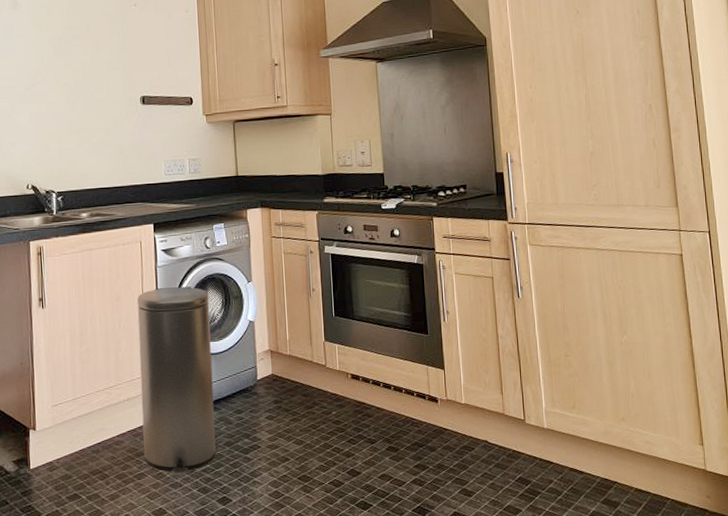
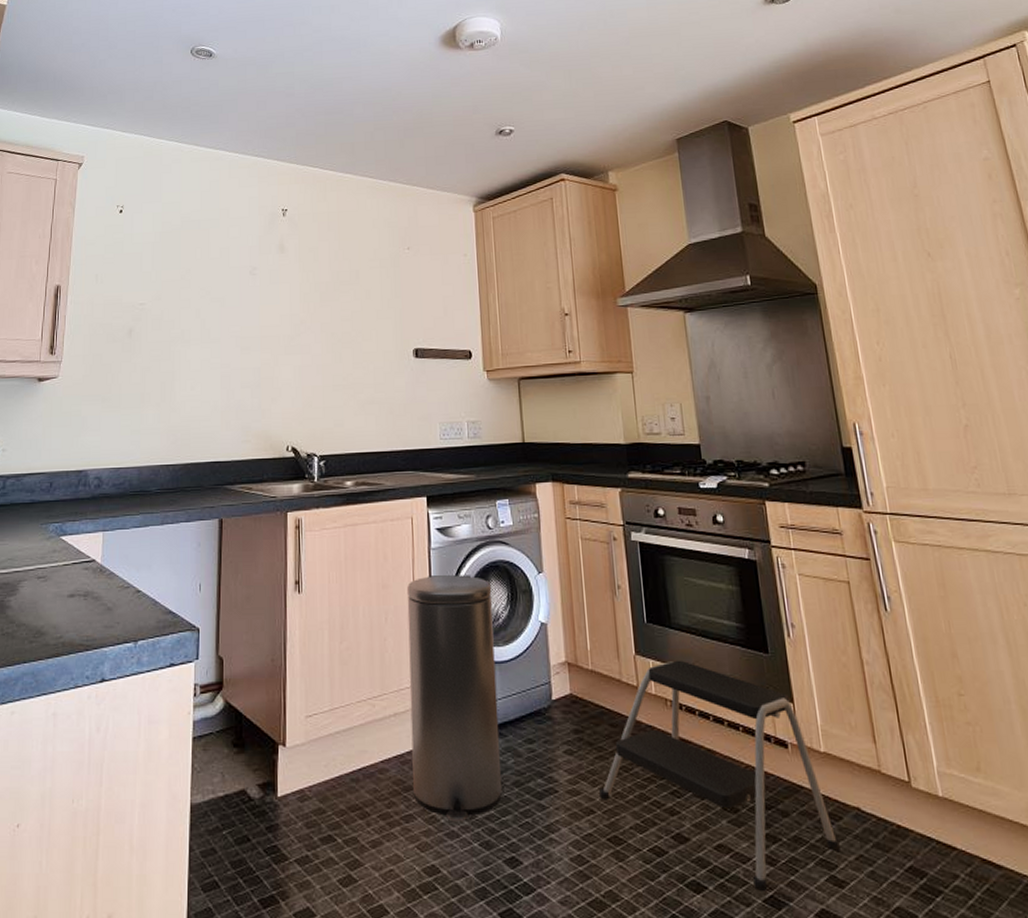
step stool: none [293,343,471,505] -> present [599,660,840,893]

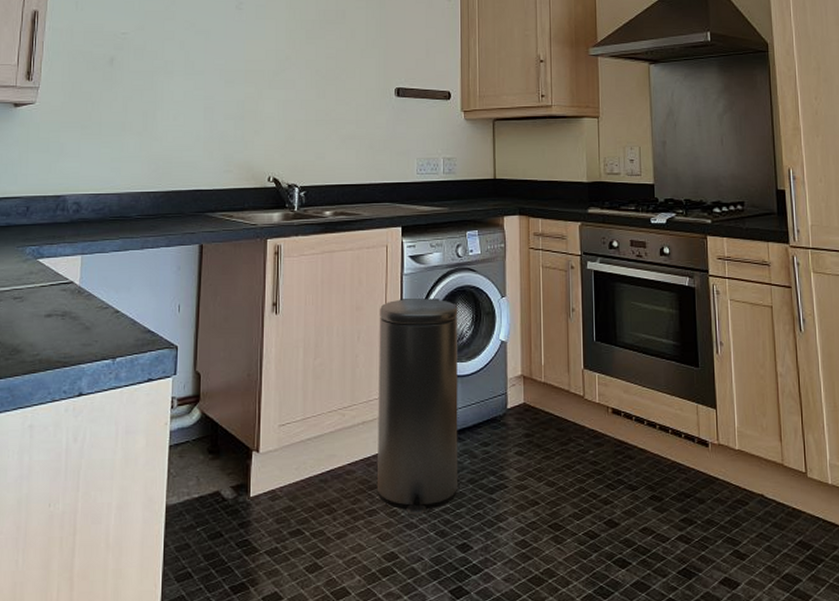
step stool: present [599,660,840,893] -> none [544,373,744,566]

